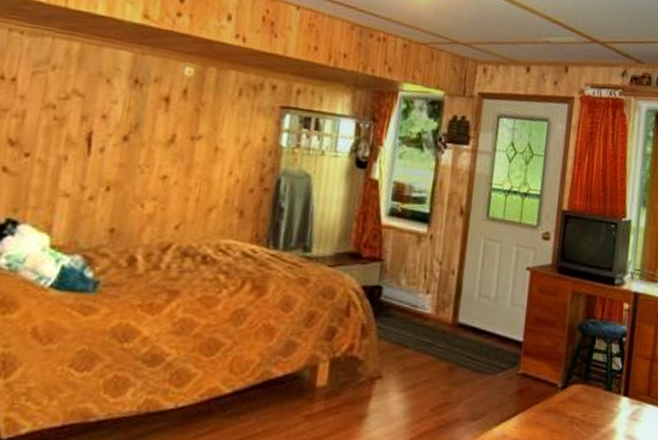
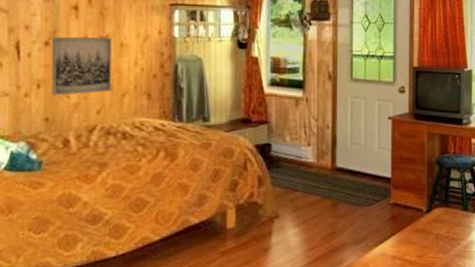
wall art: none [122,132,205,204] -> present [51,36,112,96]

